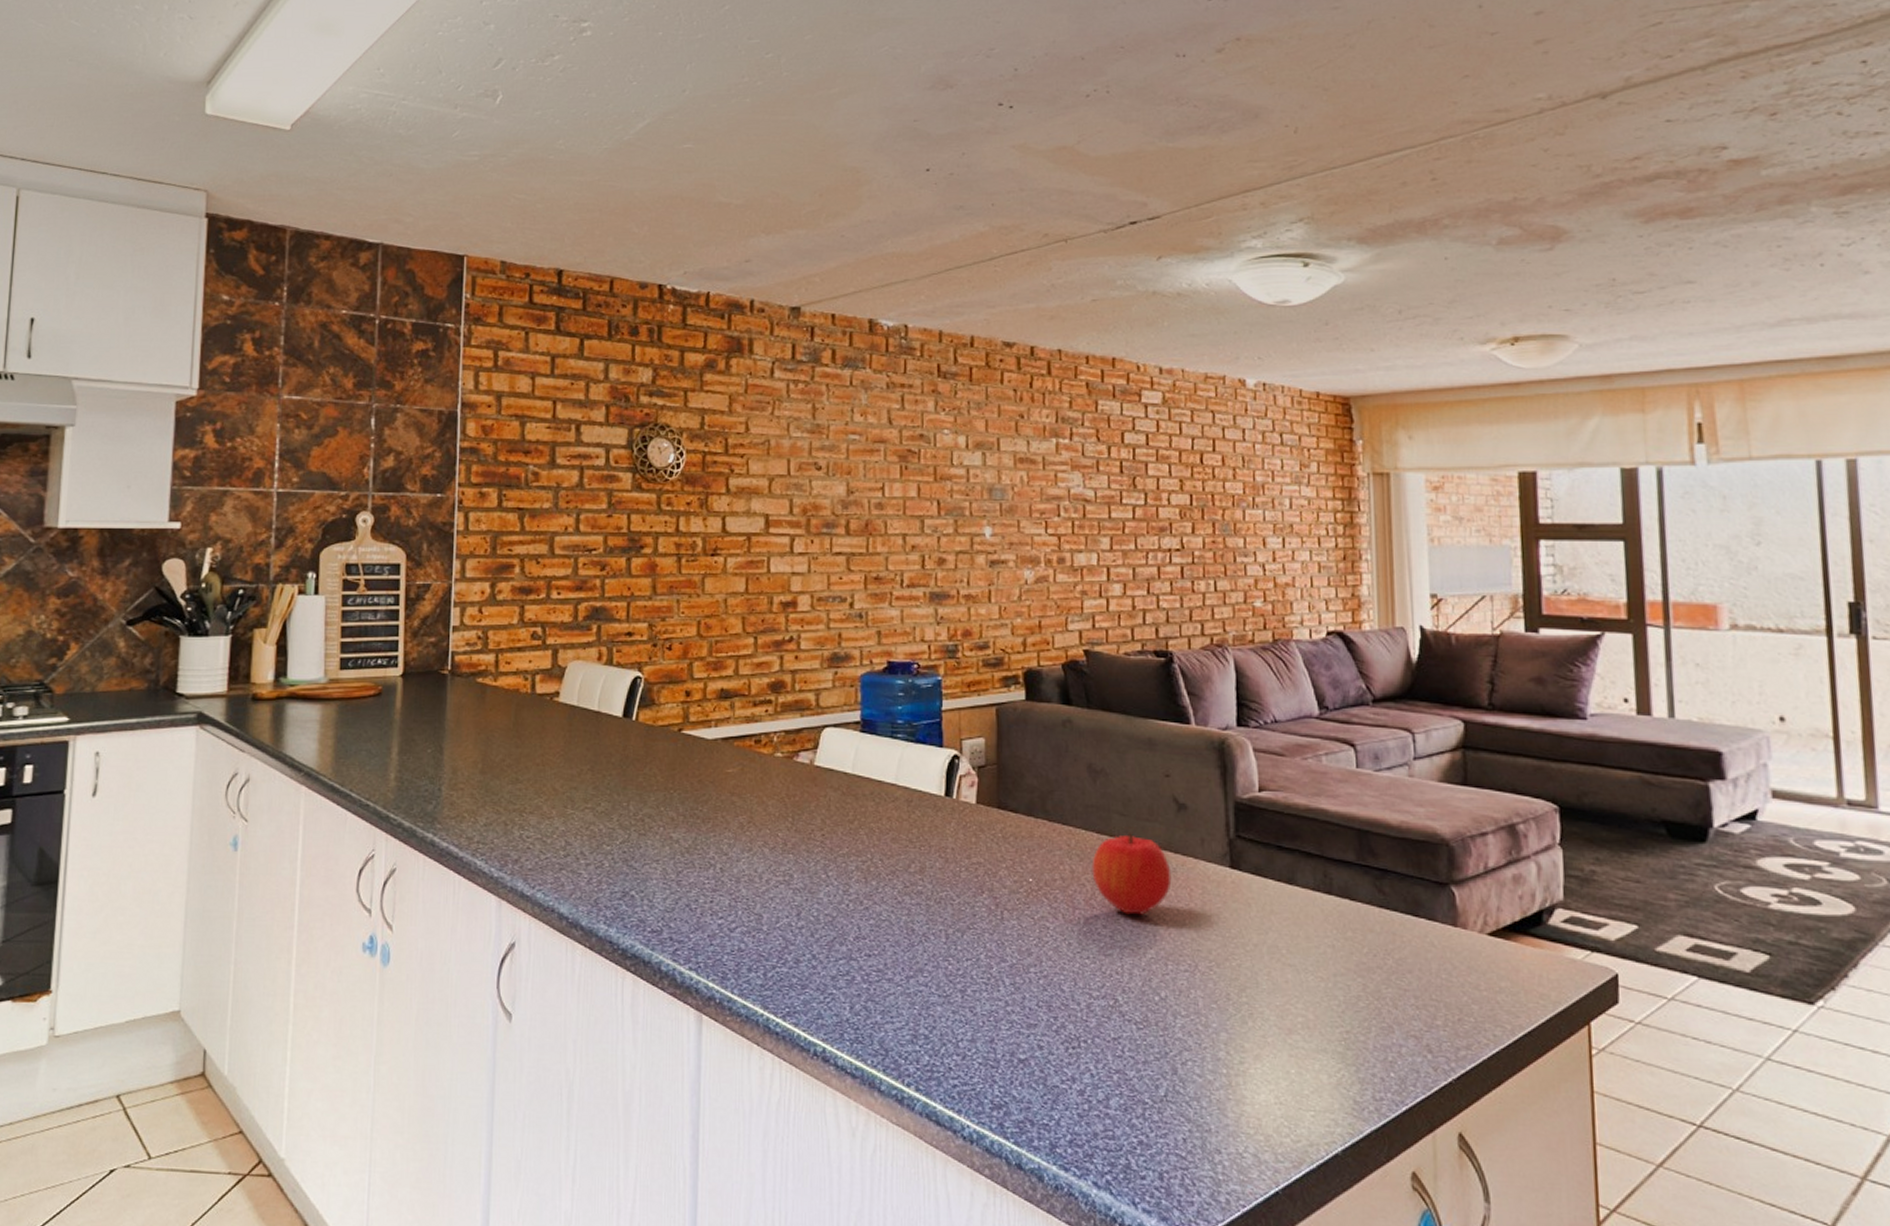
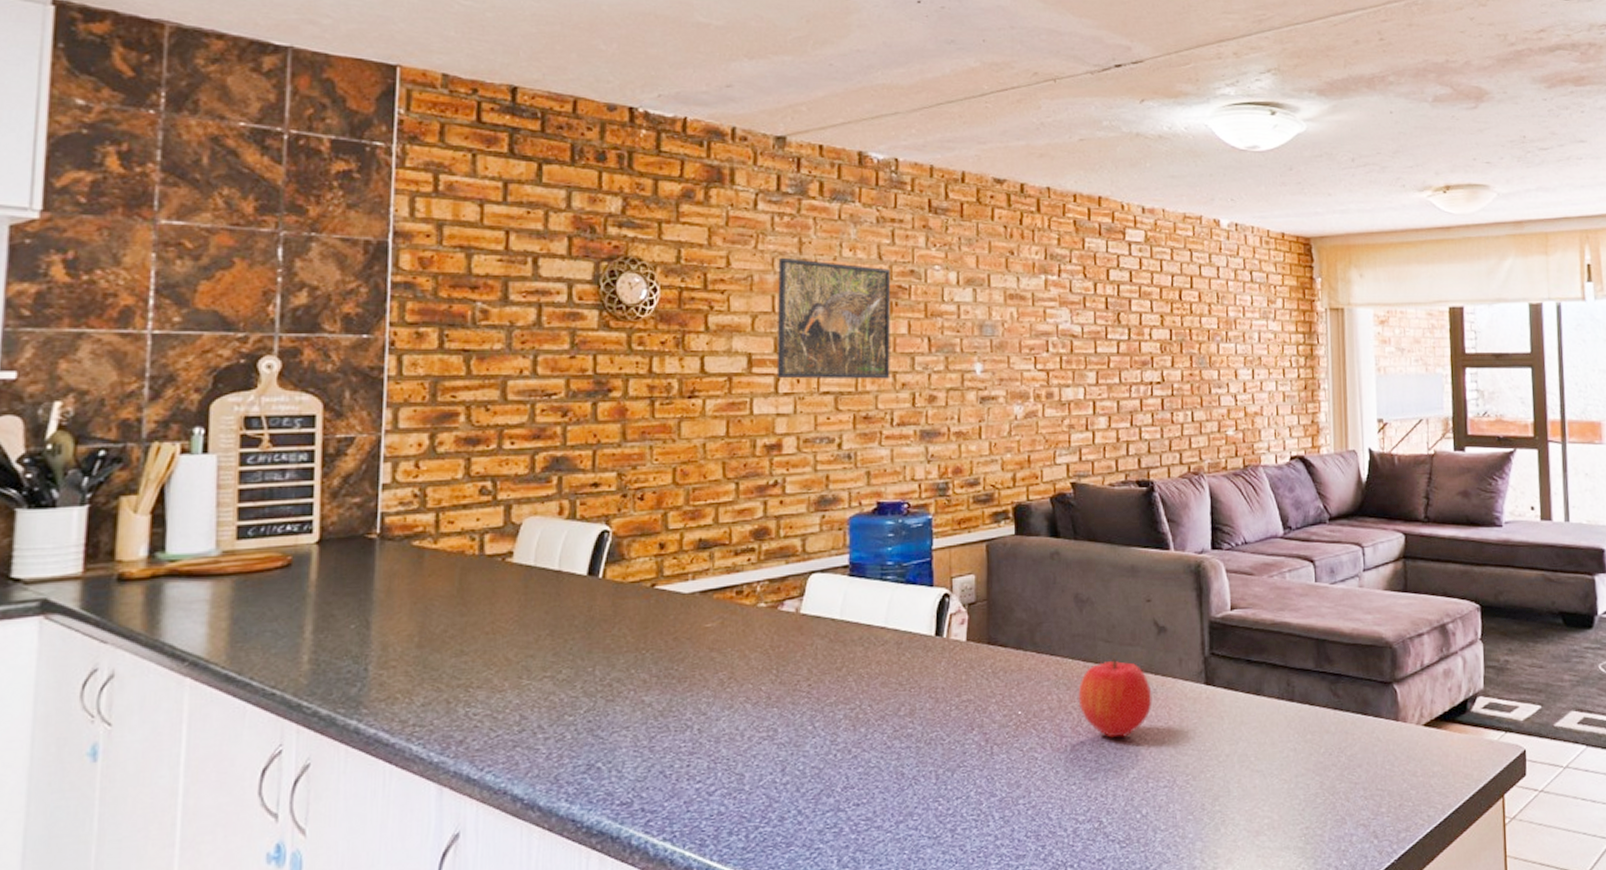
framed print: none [792,422,901,541] -> present [777,257,891,379]

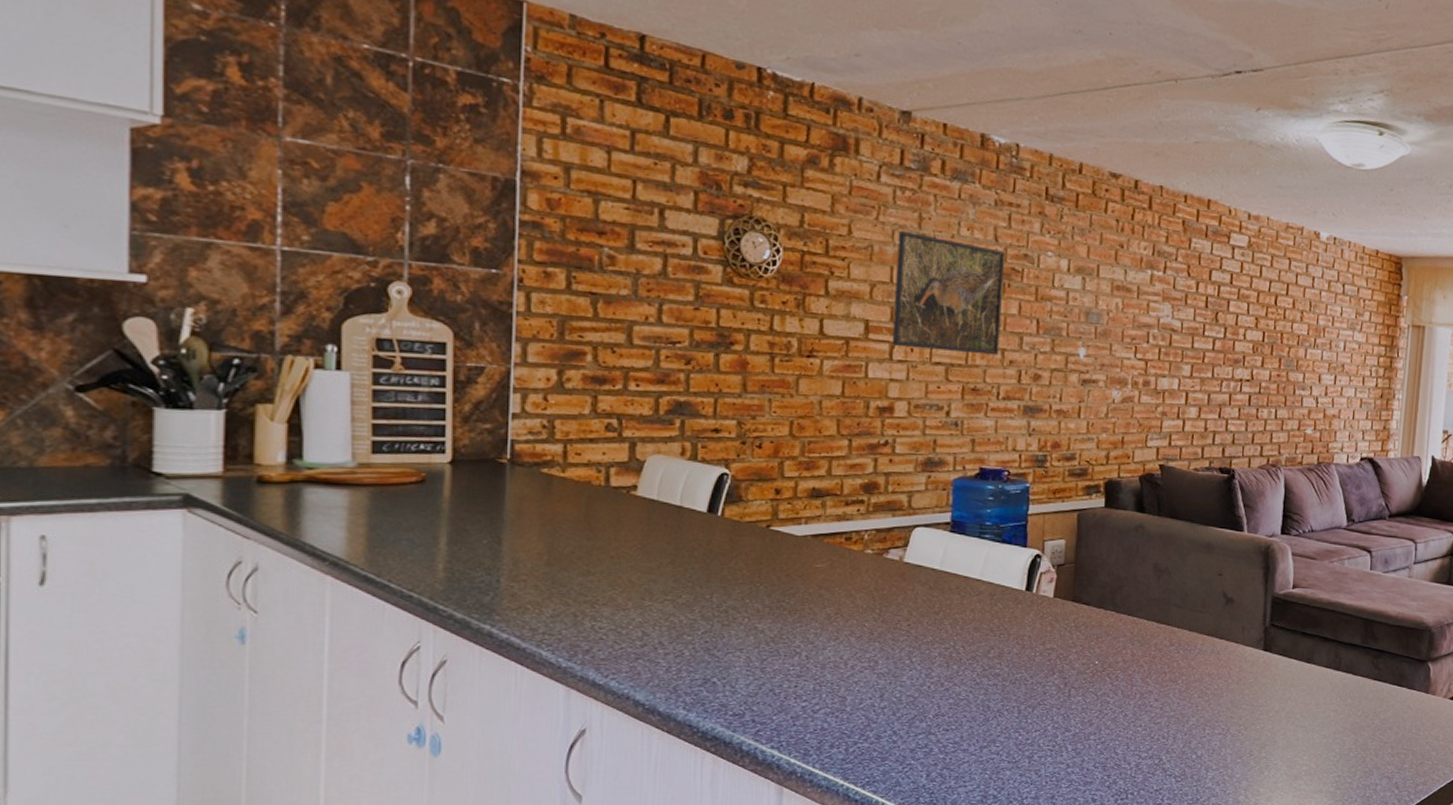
fruit: present [1078,655,1152,738] -> none [1149,620,1216,690]

